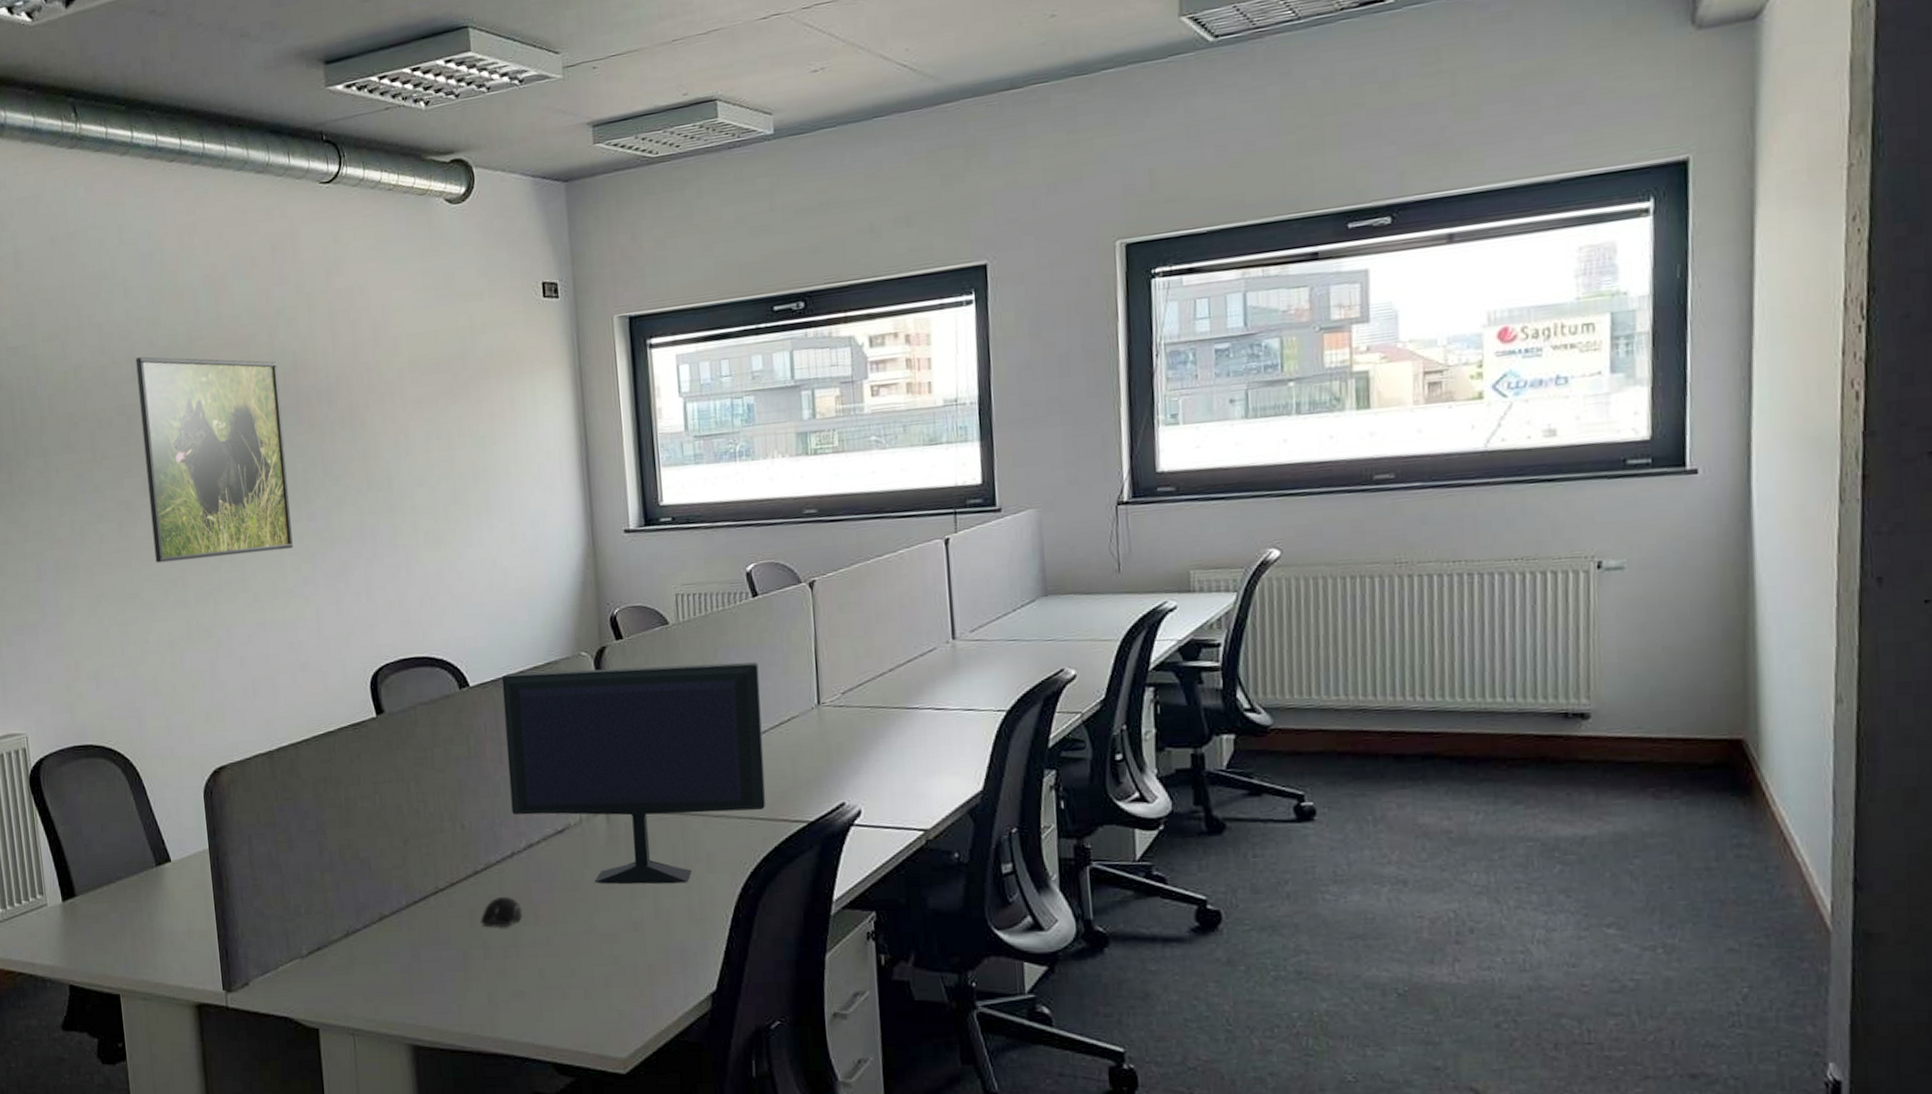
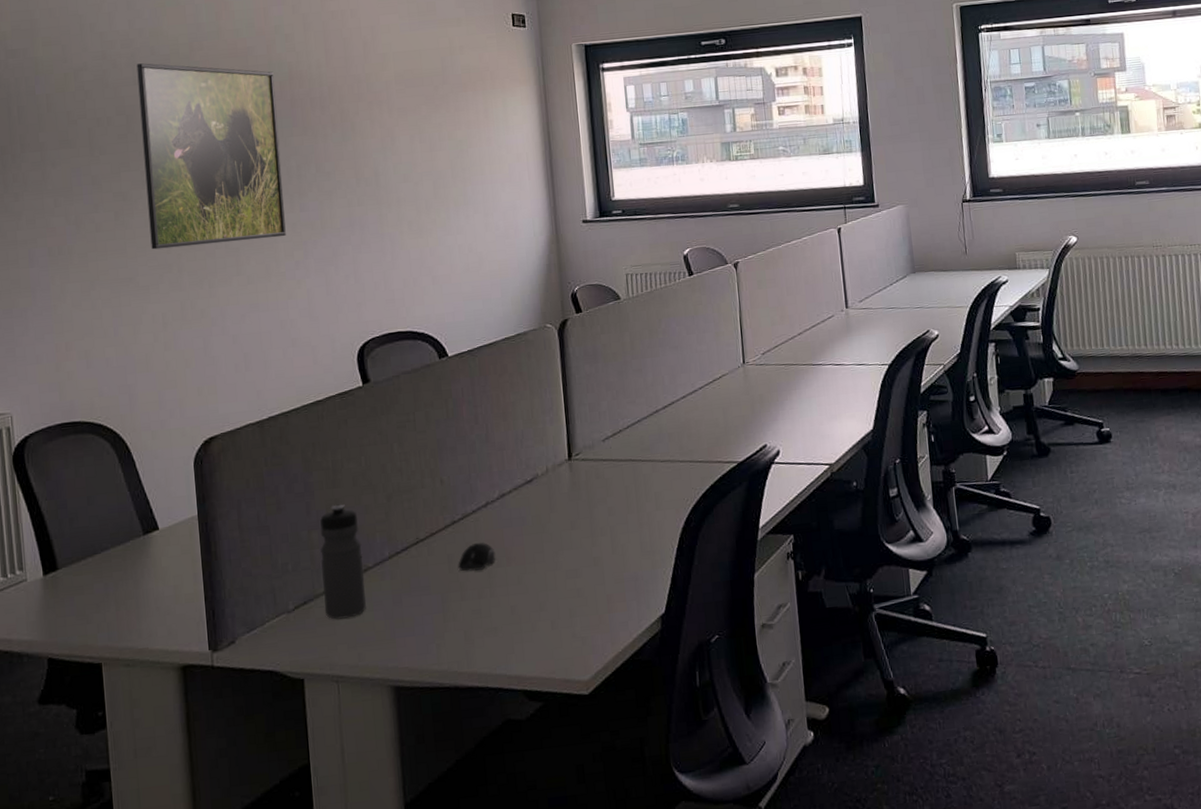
water bottle: none [333,845,383,969] -> present [320,504,366,620]
computer monitor: present [501,662,766,884] -> none [477,330,704,526]

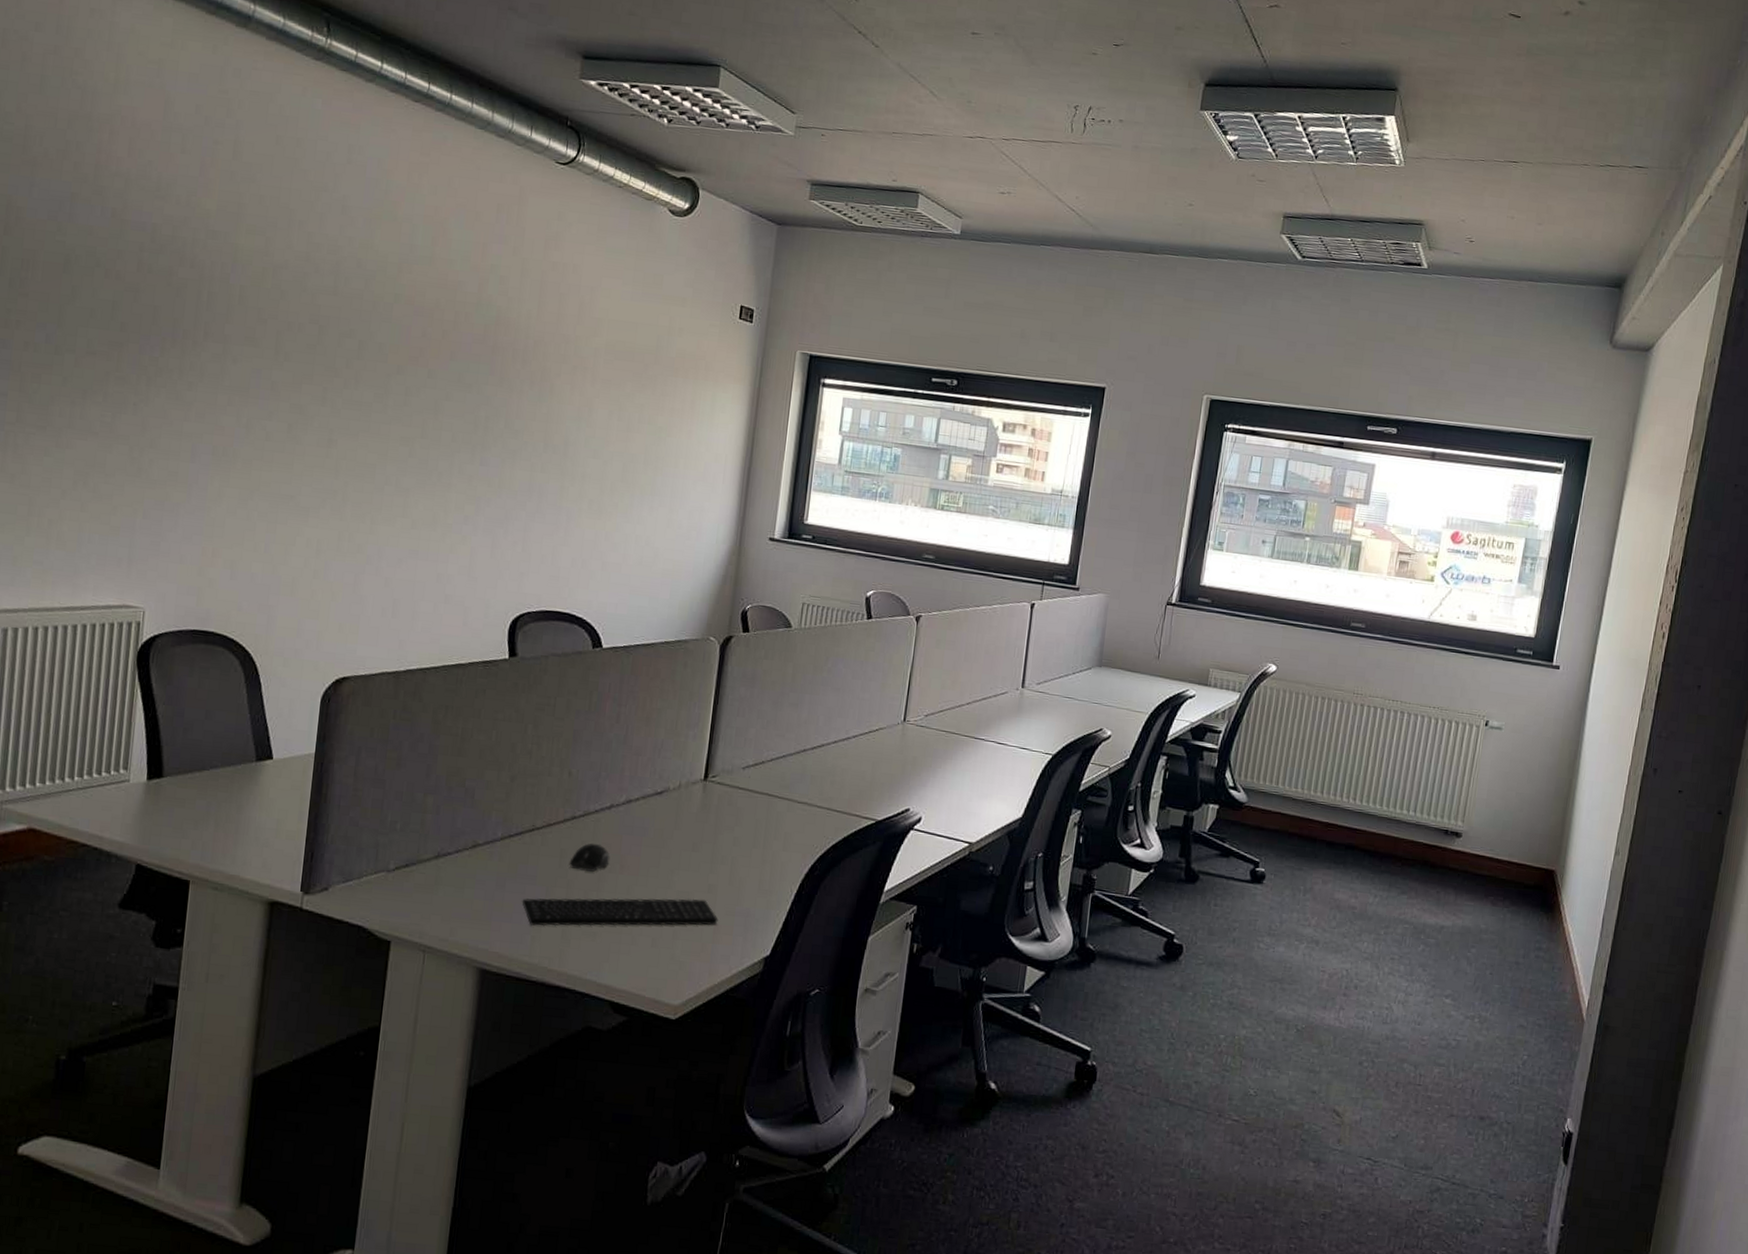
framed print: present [136,63,286,250] -> none [319,273,481,488]
water bottle: present [320,504,366,620] -> none [426,773,477,891]
keyboard: none [420,573,610,634] -> present [522,898,718,927]

